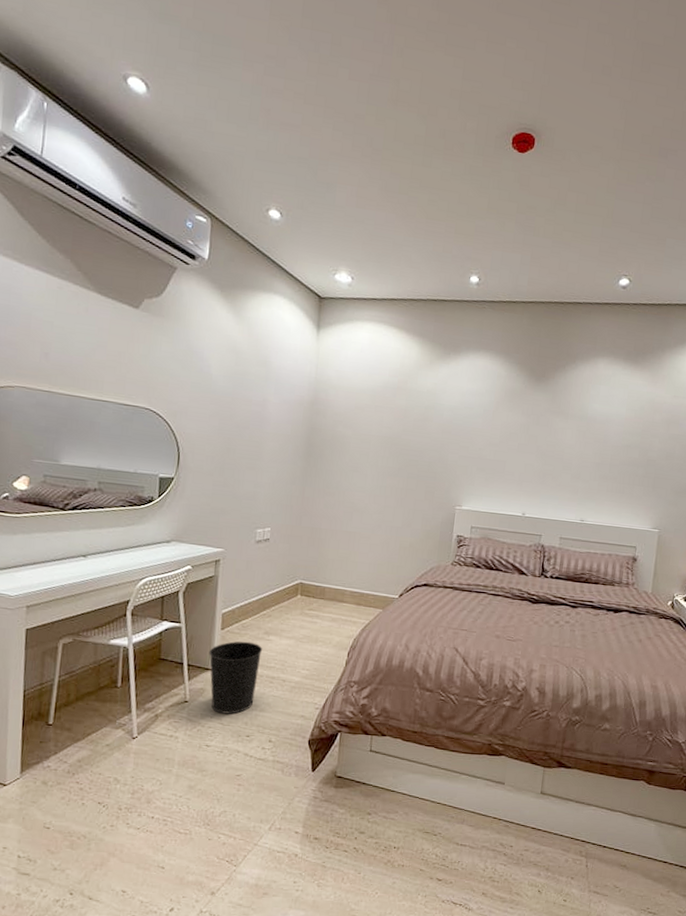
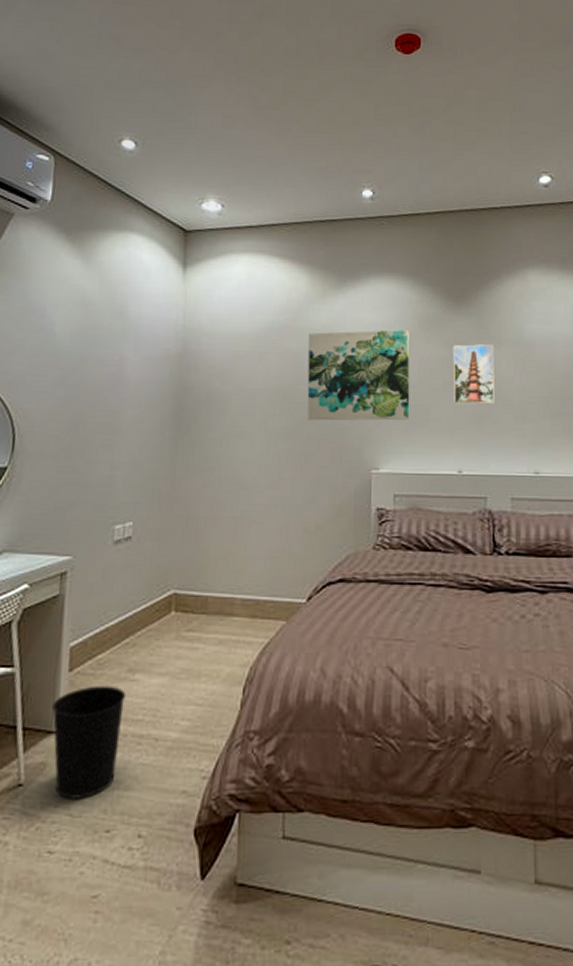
wall art: none [410,394,497,471] -> present [307,330,410,421]
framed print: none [525,415,563,465] -> present [452,344,494,405]

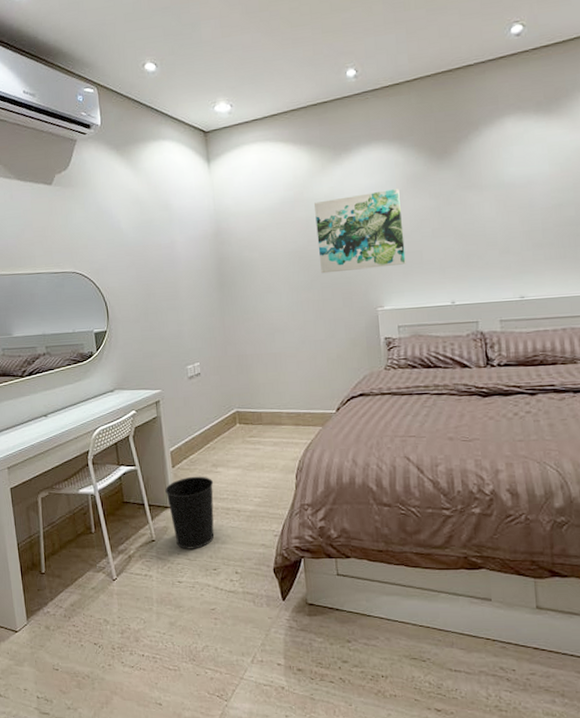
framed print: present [452,344,494,405] -> none [438,191,480,247]

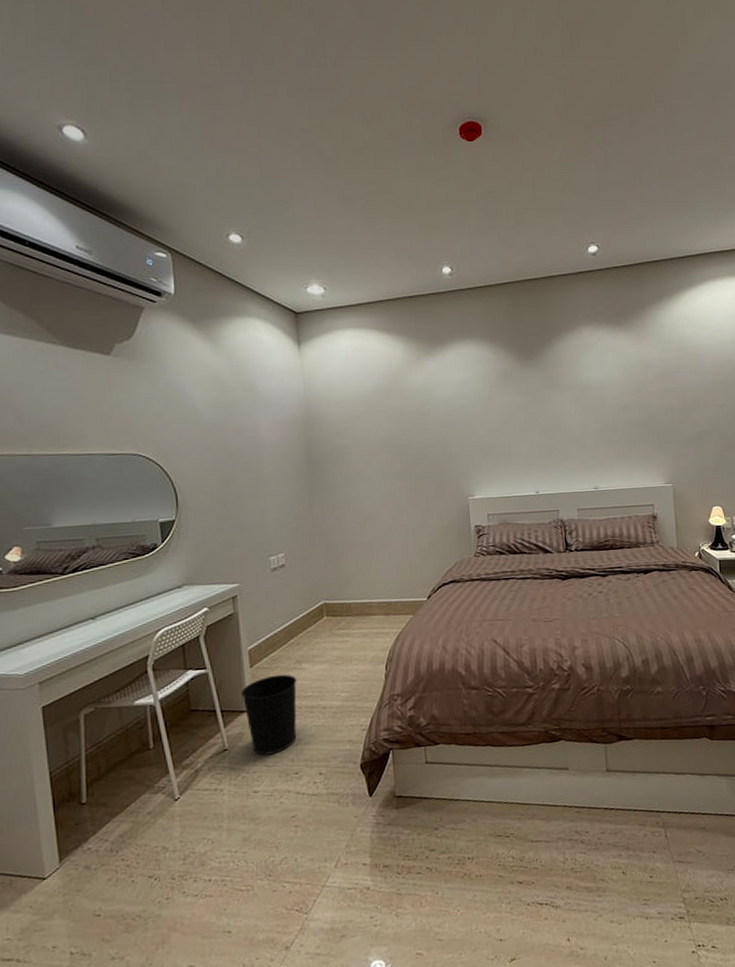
wall art: present [314,189,406,274] -> none [409,384,496,463]

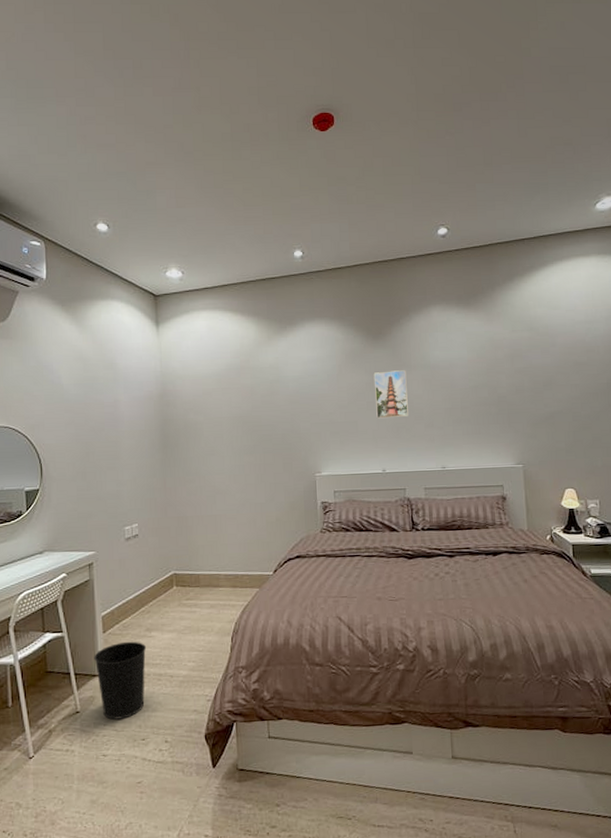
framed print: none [525,391,561,440] -> present [373,370,408,419]

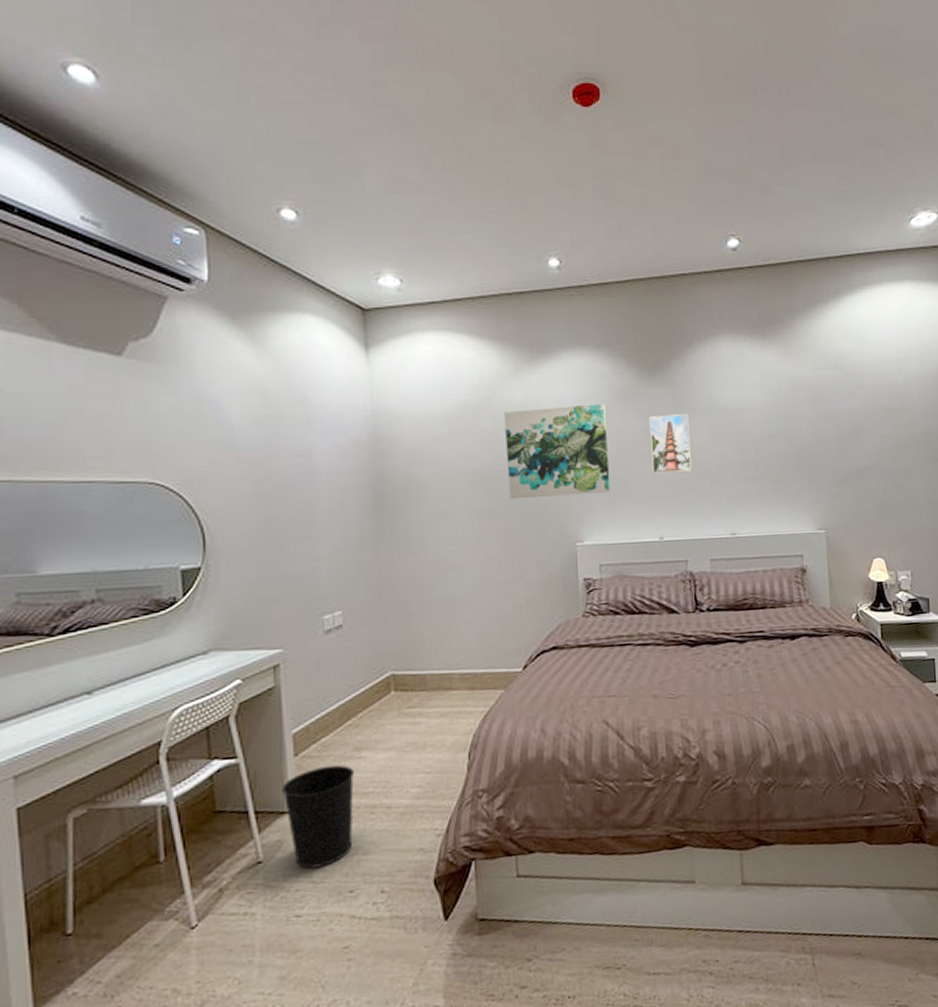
wall art: none [260,363,343,439] -> present [504,404,611,499]

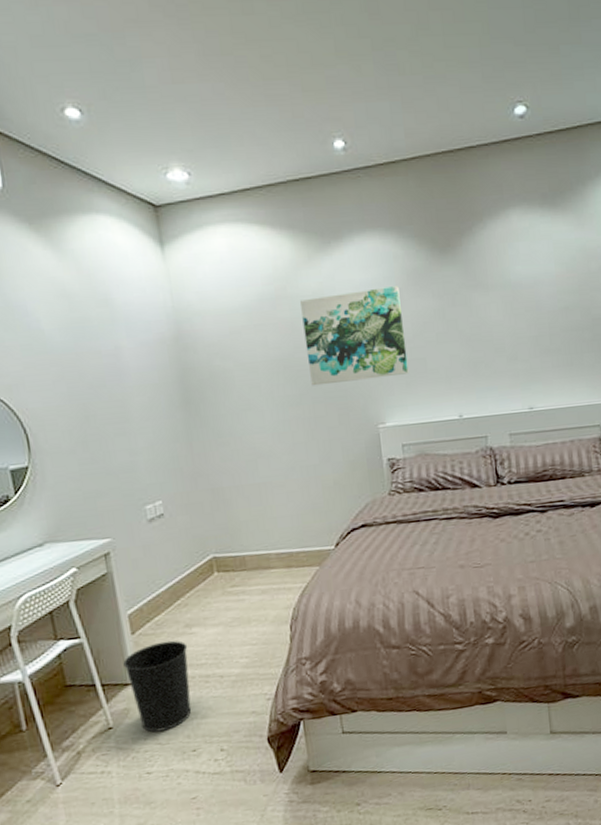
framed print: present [648,414,691,474] -> none [442,291,487,354]

